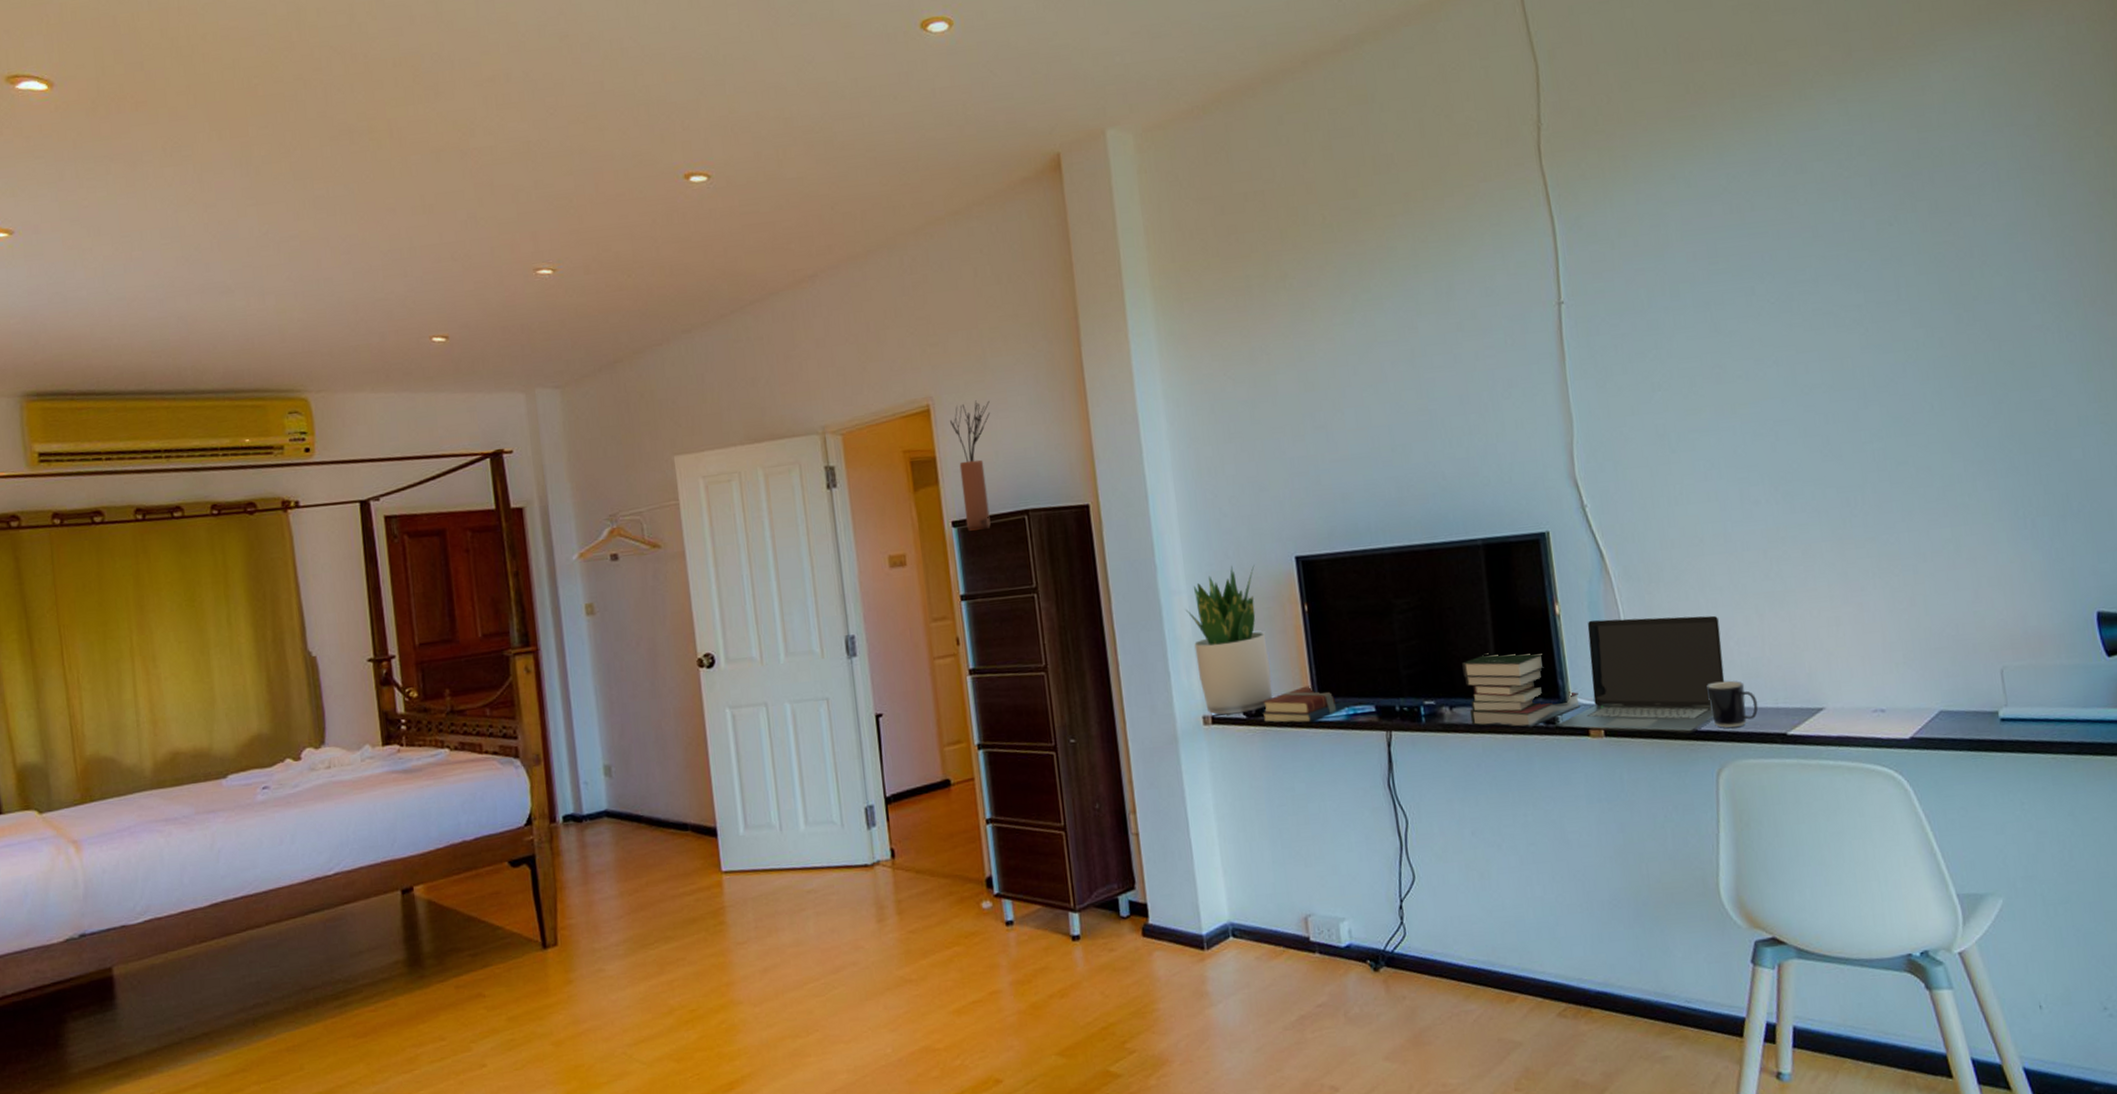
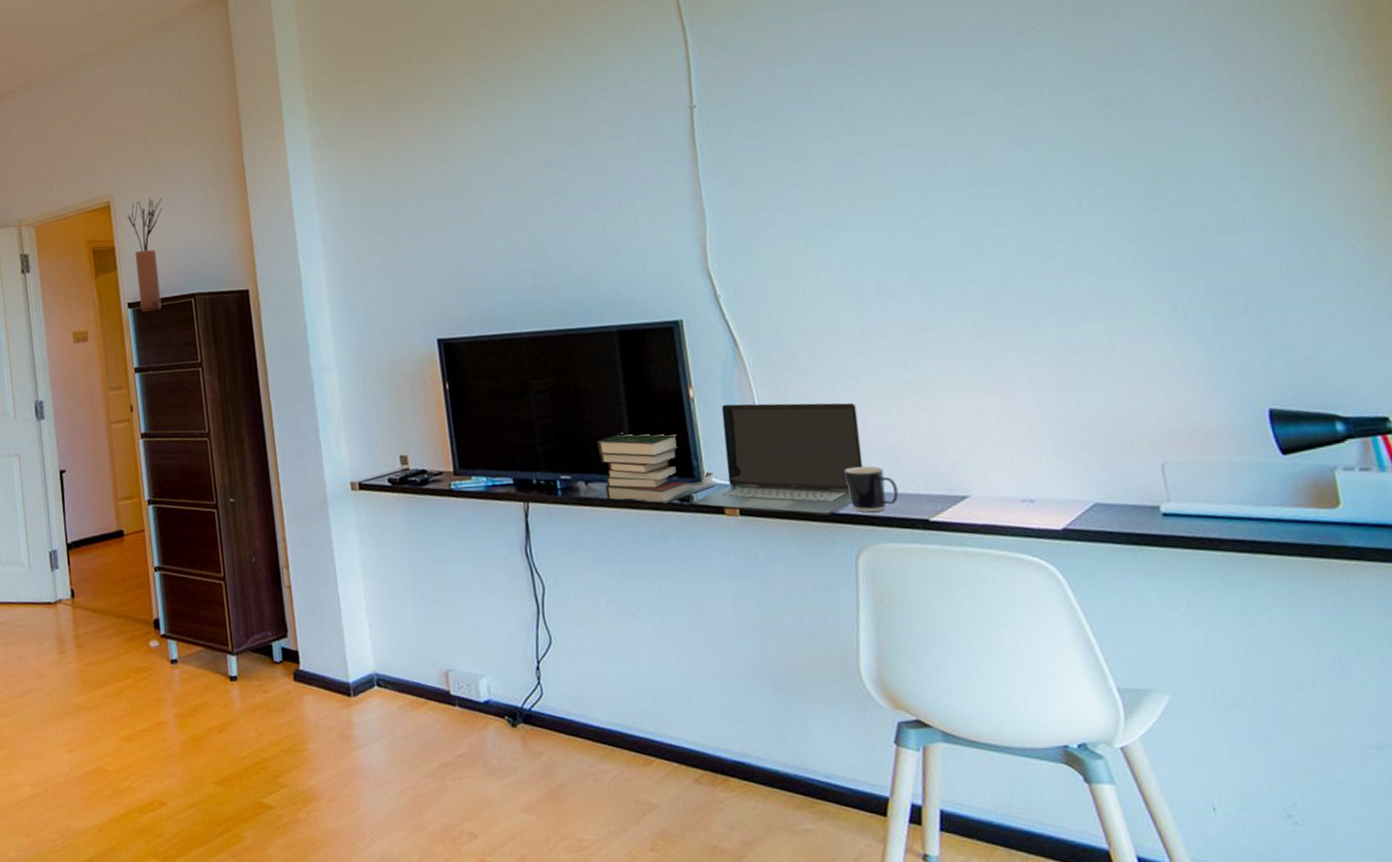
planter: present [1185,565,1273,716] -> none [335,346,416,482]
books: present [1262,685,1355,724] -> none [406,457,494,493]

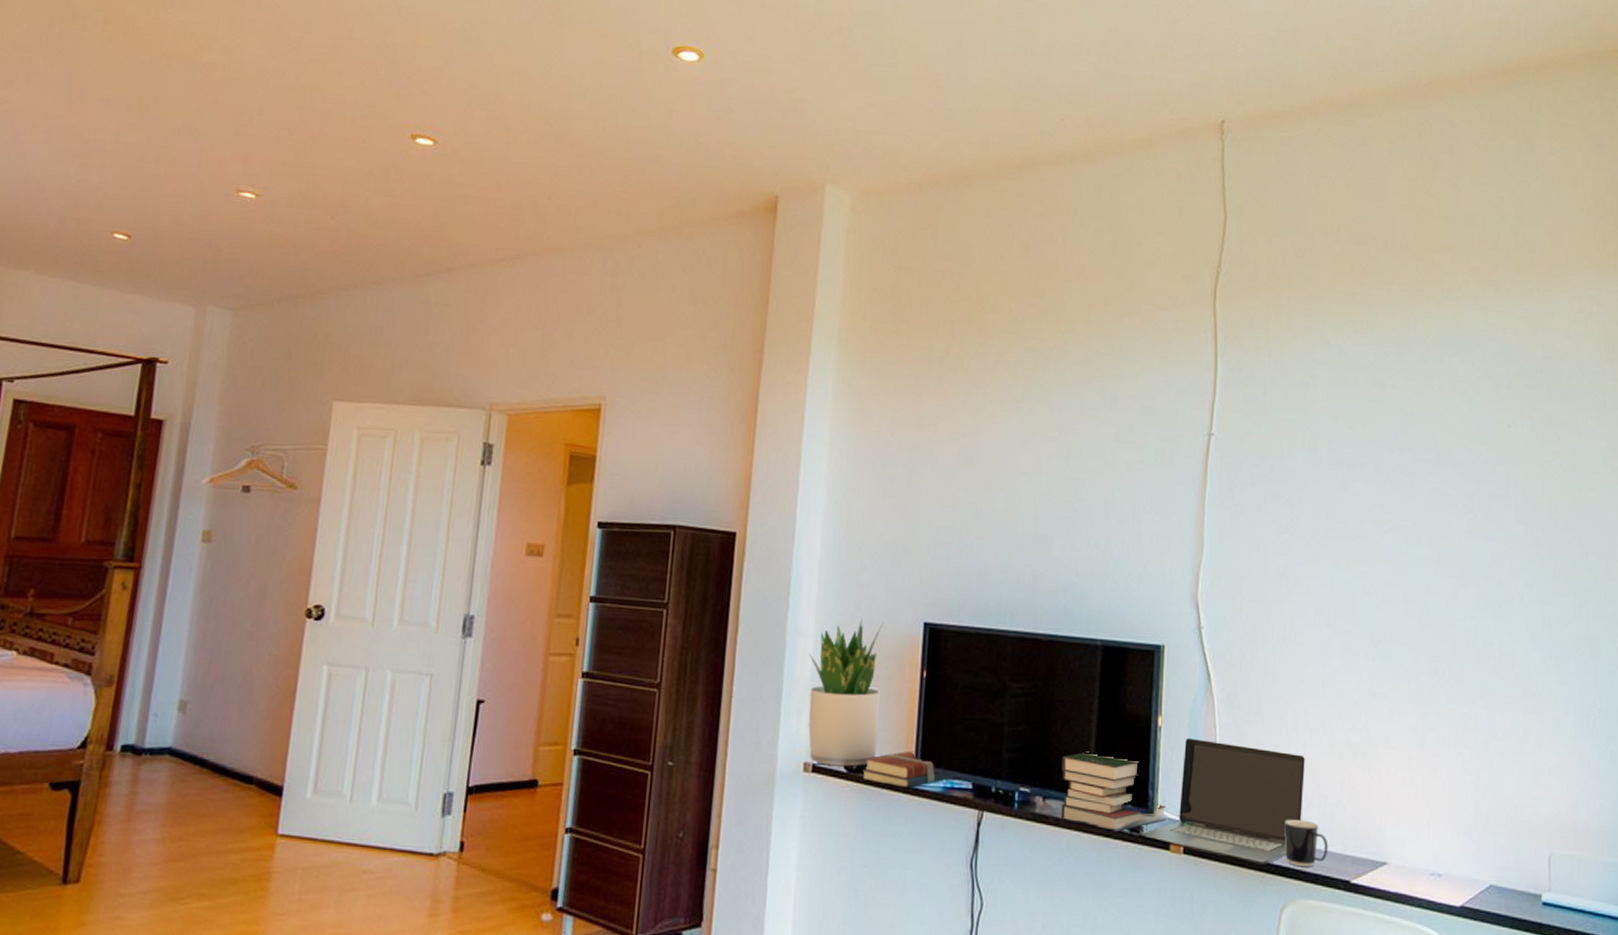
vase: present [126,197,163,312] -> none [611,409,661,536]
planter: none [335,346,416,482] -> present [808,619,884,767]
books: none [406,457,494,493] -> present [862,751,954,790]

